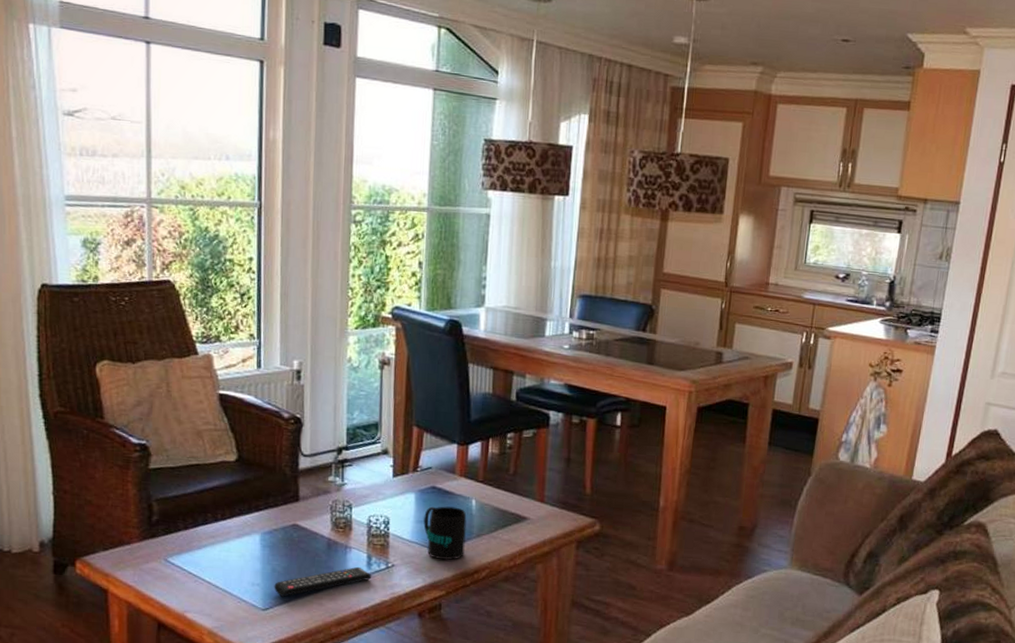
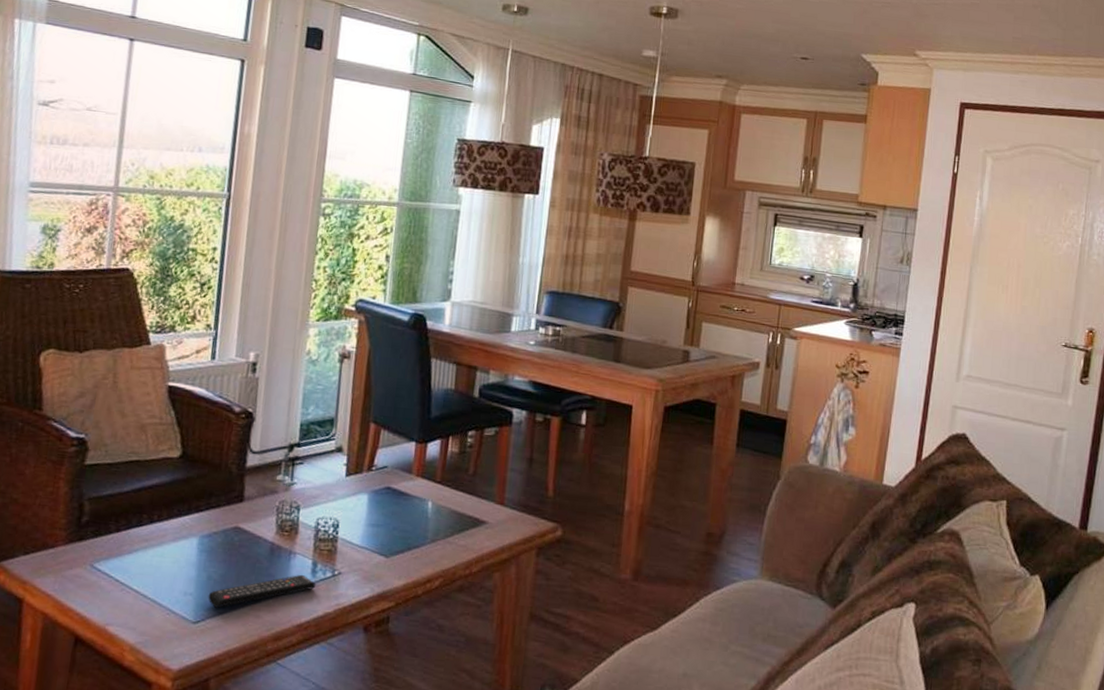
mug: present [423,506,467,560] -> none [375,508,422,568]

